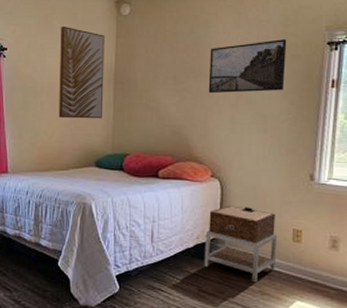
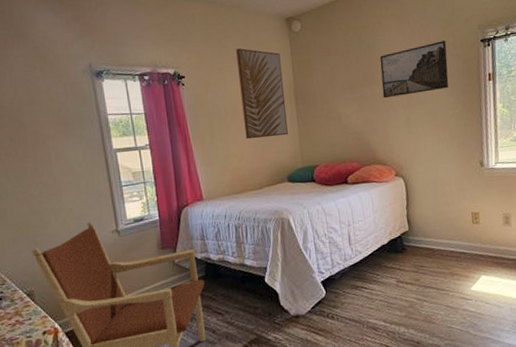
nightstand: present [204,205,278,283] -> none [396,199,461,266]

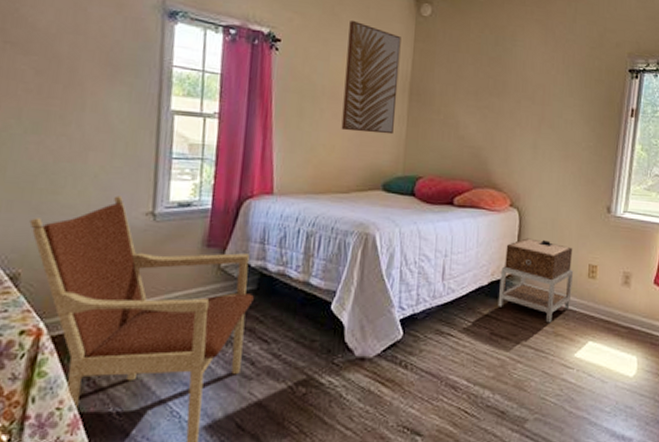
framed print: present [379,41,449,99] -> none [511,61,591,117]
nightstand: none [396,199,461,266] -> present [497,238,574,323]

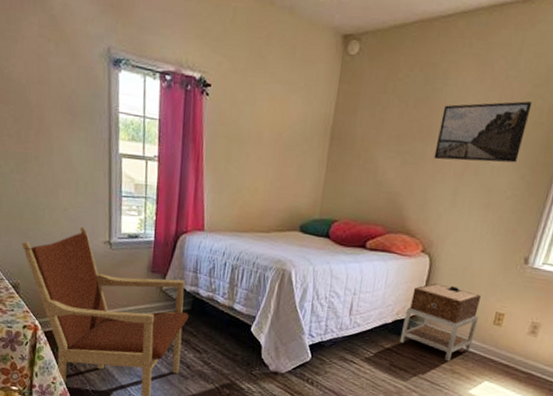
wall art: present [341,20,401,135] -> none [264,61,326,179]
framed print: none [511,61,591,117] -> present [434,101,532,163]

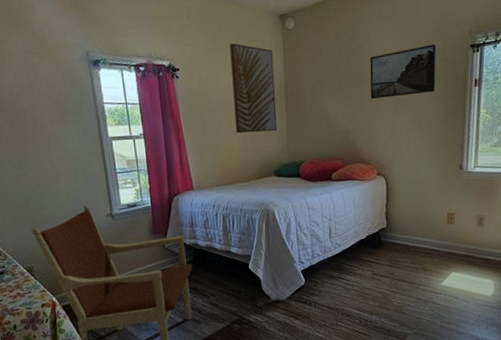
wall art: none [264,61,326,179] -> present [230,42,277,134]
nightstand: present [399,283,482,362] -> none [375,198,435,262]

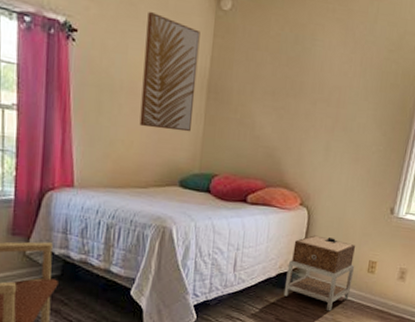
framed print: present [369,44,436,100] -> none [306,64,389,121]
nightstand: none [375,198,435,262] -> present [283,235,356,311]

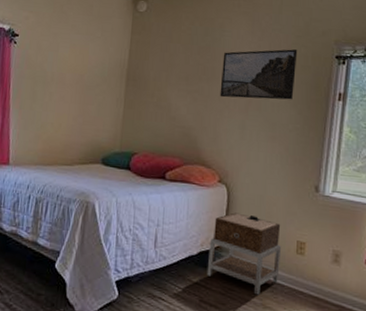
wall art: present [139,11,200,132] -> none [67,17,120,115]
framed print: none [306,64,389,121] -> present [220,49,298,100]

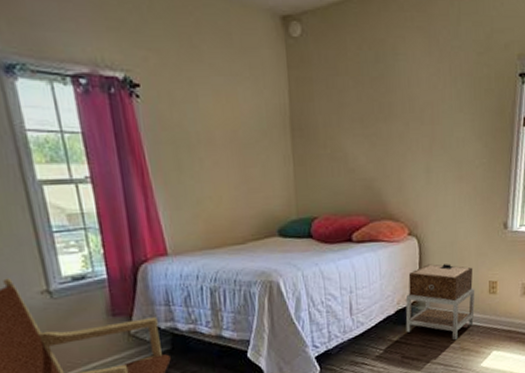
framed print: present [220,49,298,100] -> none [399,70,480,138]

